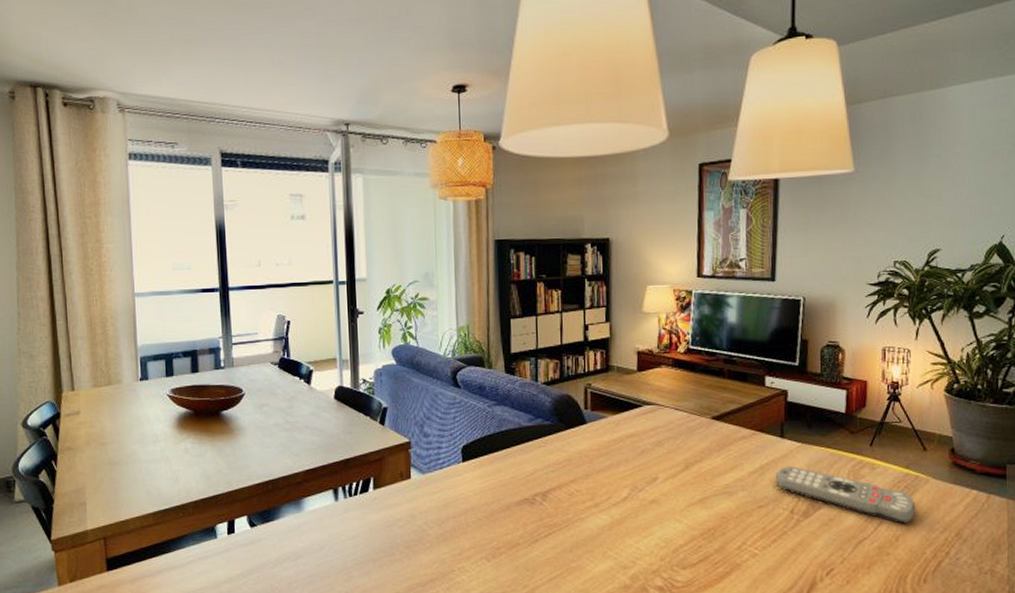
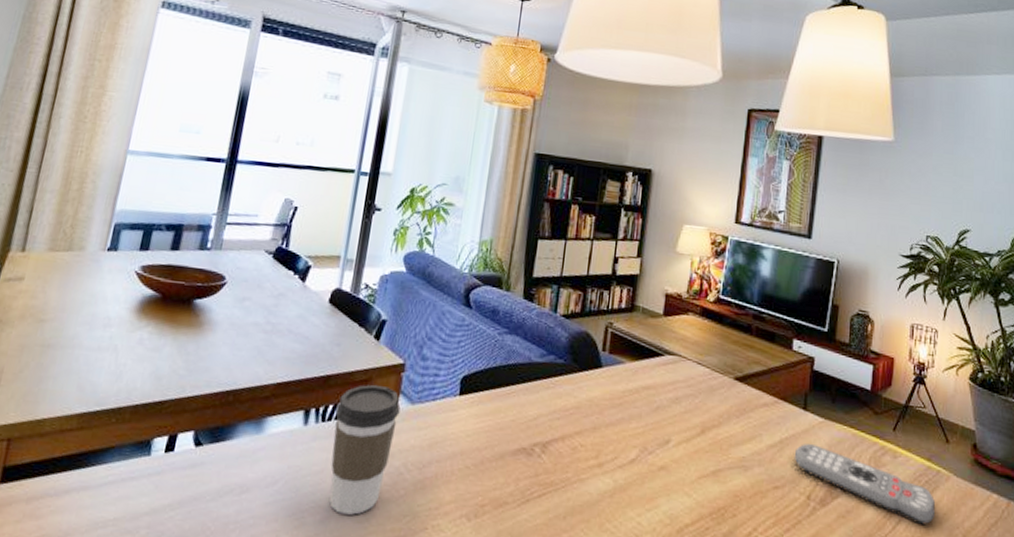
coffee cup: none [358,461,414,567] -> present [329,384,401,515]

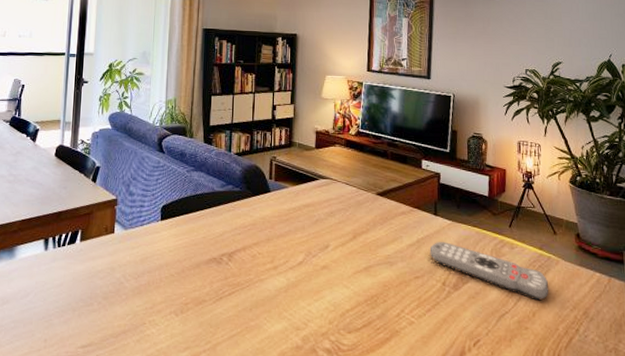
coffee cup: present [329,384,401,515] -> none [67,216,117,316]

